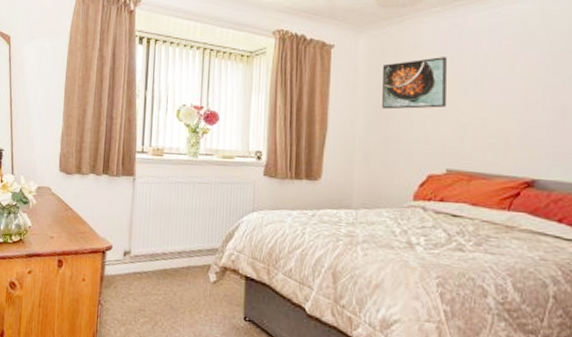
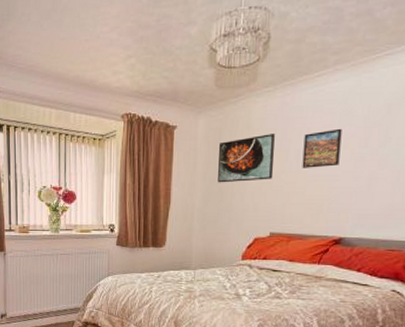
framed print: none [480,54,525,97] -> present [302,128,342,168]

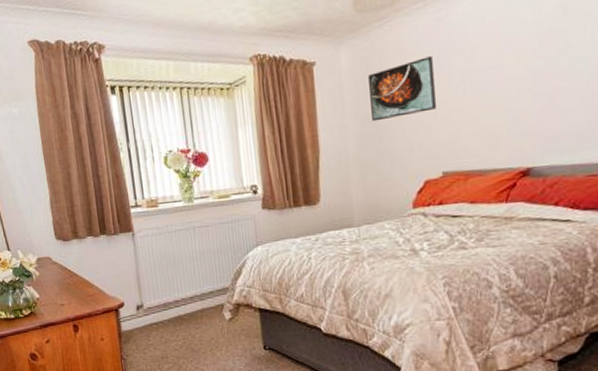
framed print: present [302,128,342,168] -> none [467,39,514,92]

